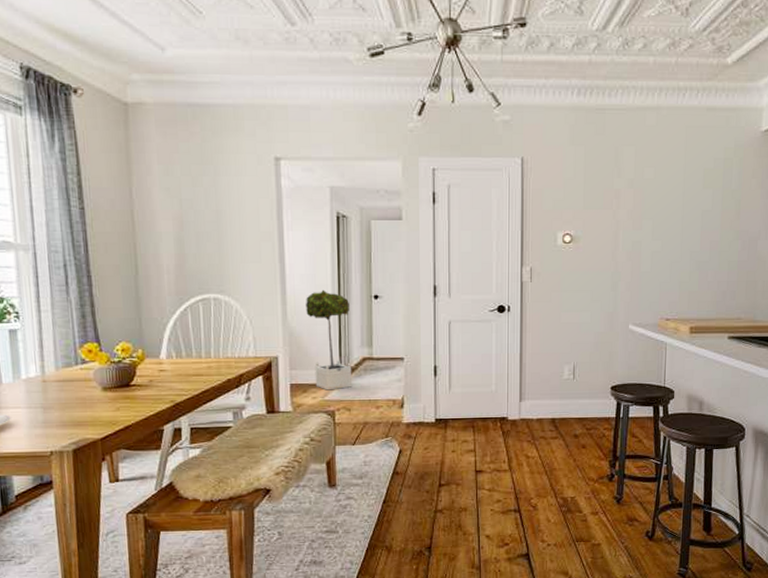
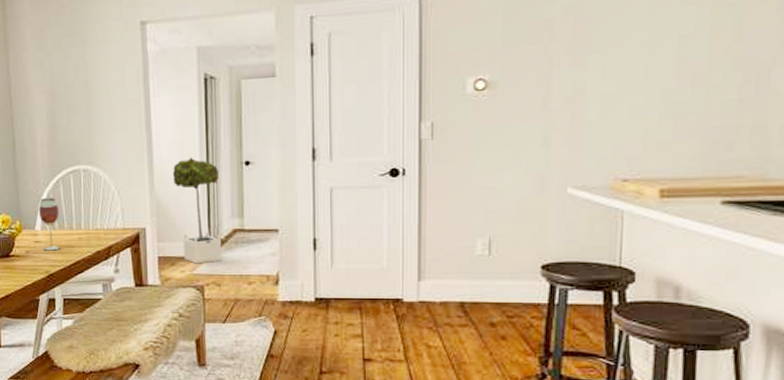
wineglass: none [163,325,187,380] -> present [38,197,60,251]

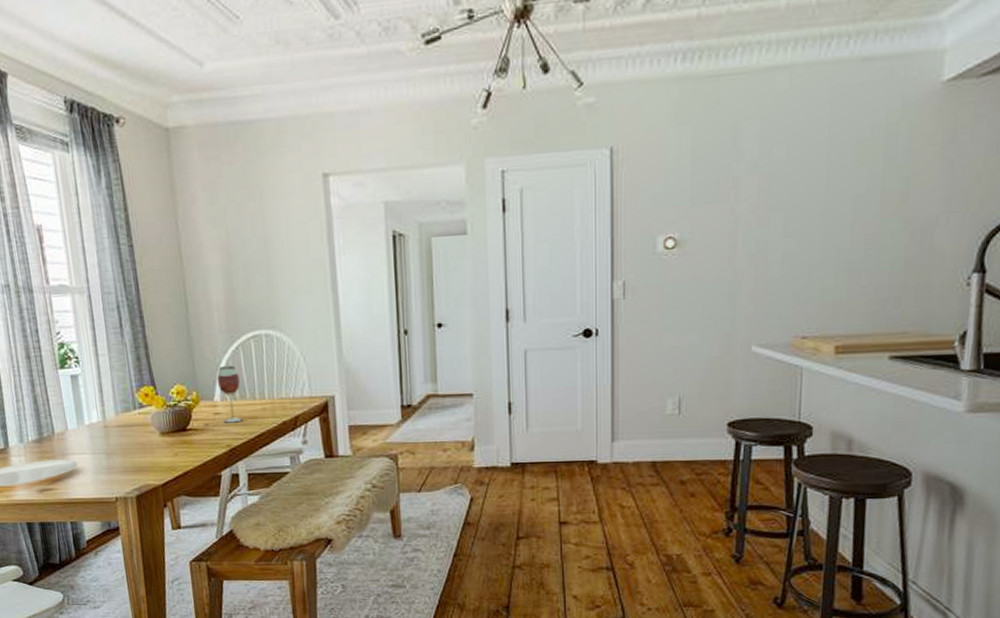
potted tree: present [173,157,222,264] -> none [362,319,416,432]

